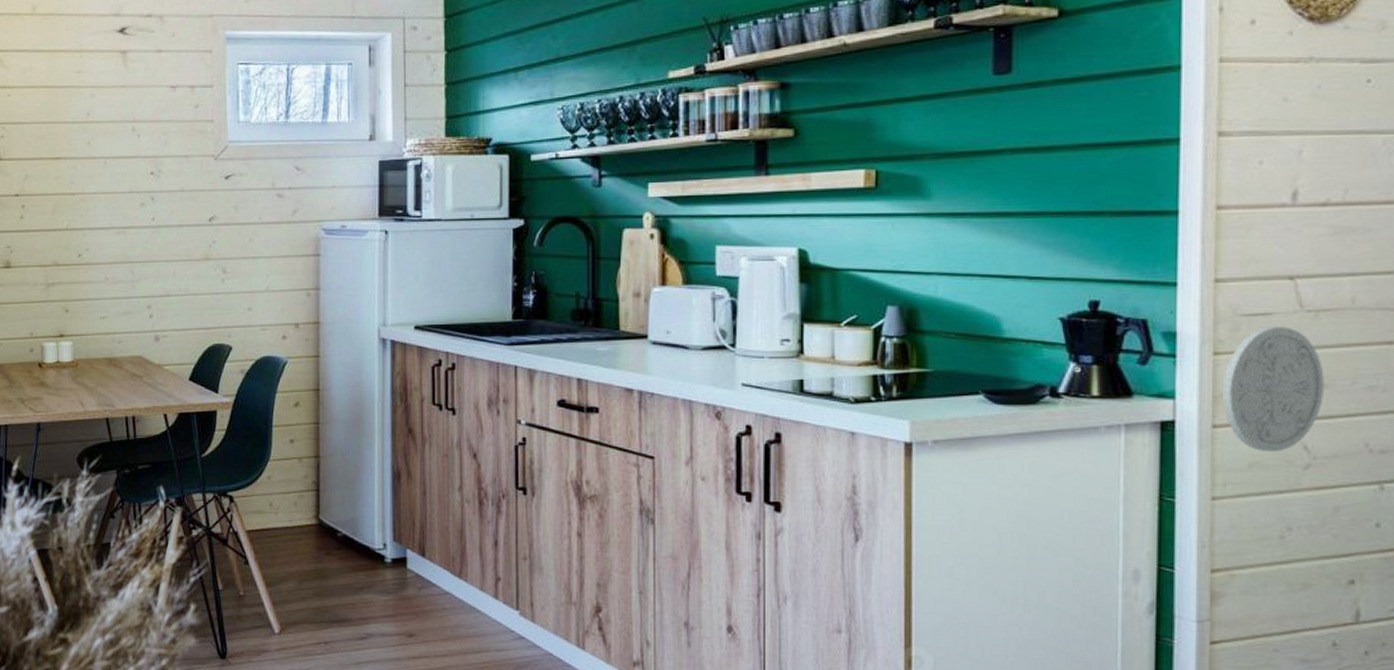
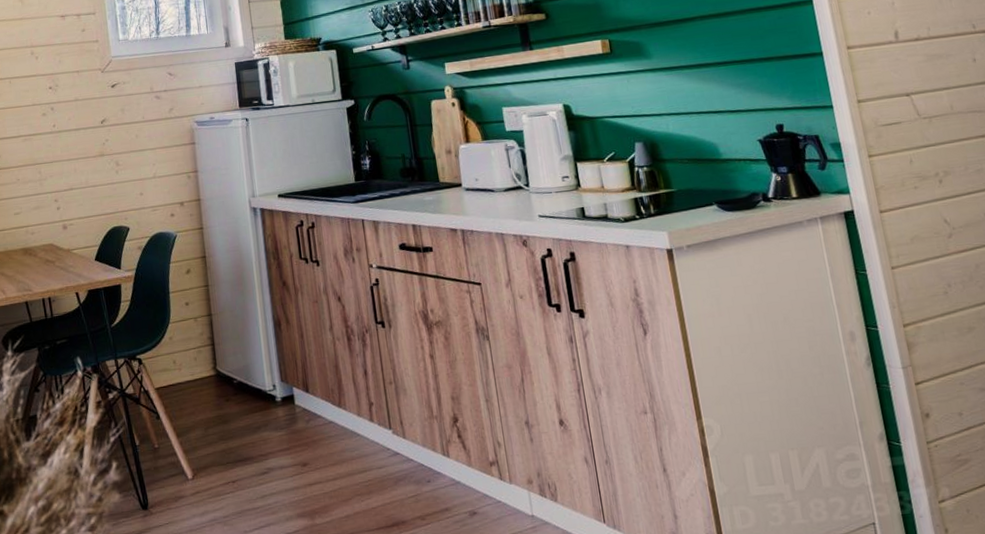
decorative medallion: present [1223,327,1324,451] -> none [879,131,950,228]

